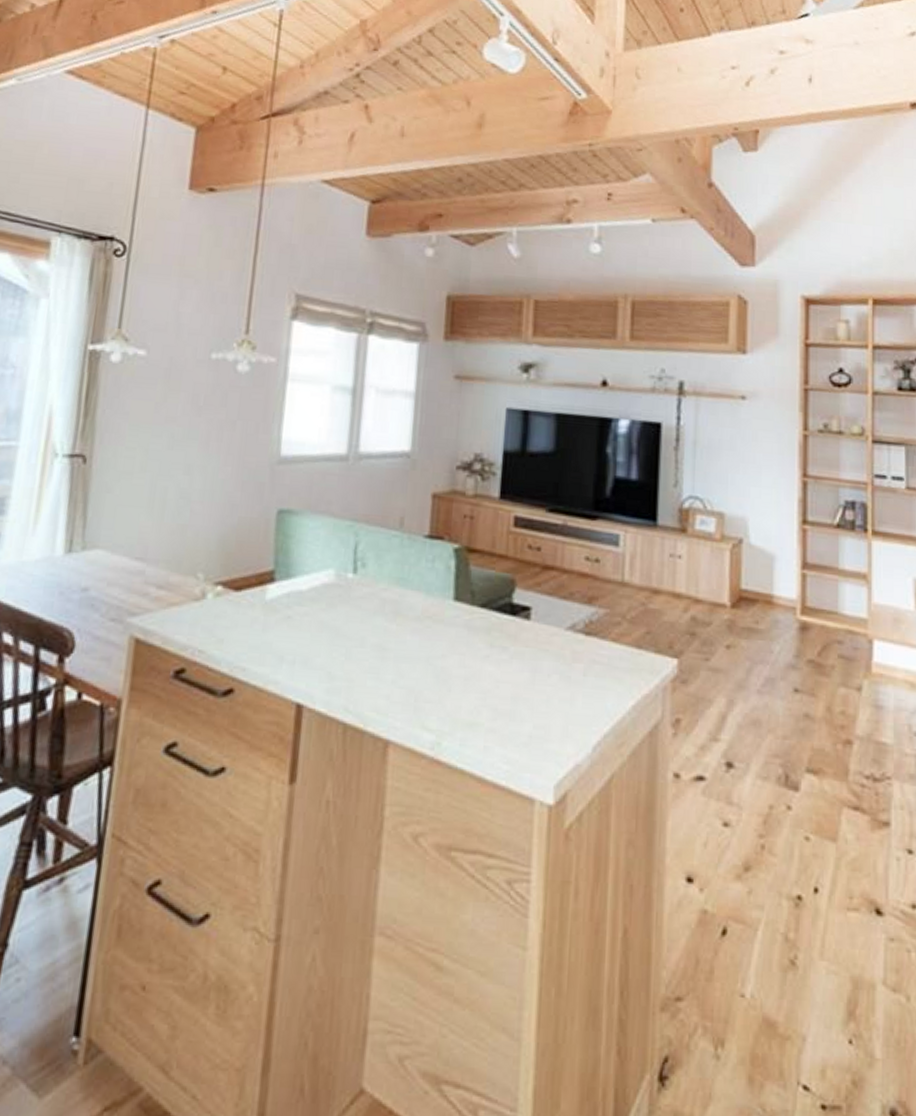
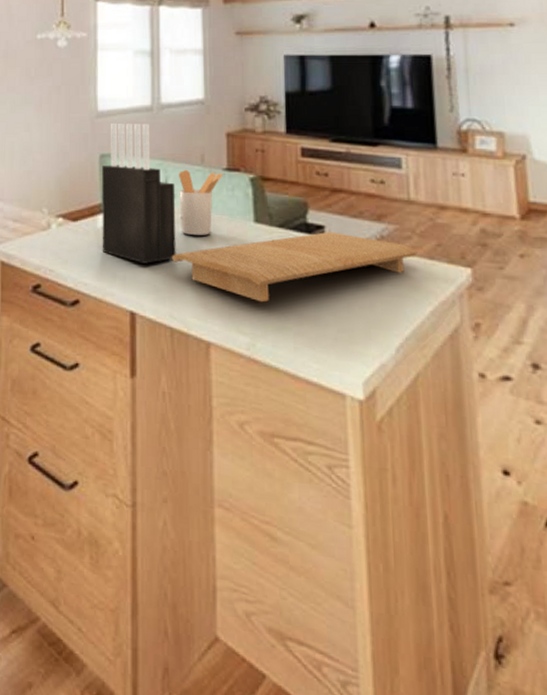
knife block: none [268,473,366,646] -> present [102,124,176,264]
cutting board: none [352,613,626,694] -> present [171,231,418,303]
utensil holder: none [368,534,424,614] -> present [179,170,223,235]

